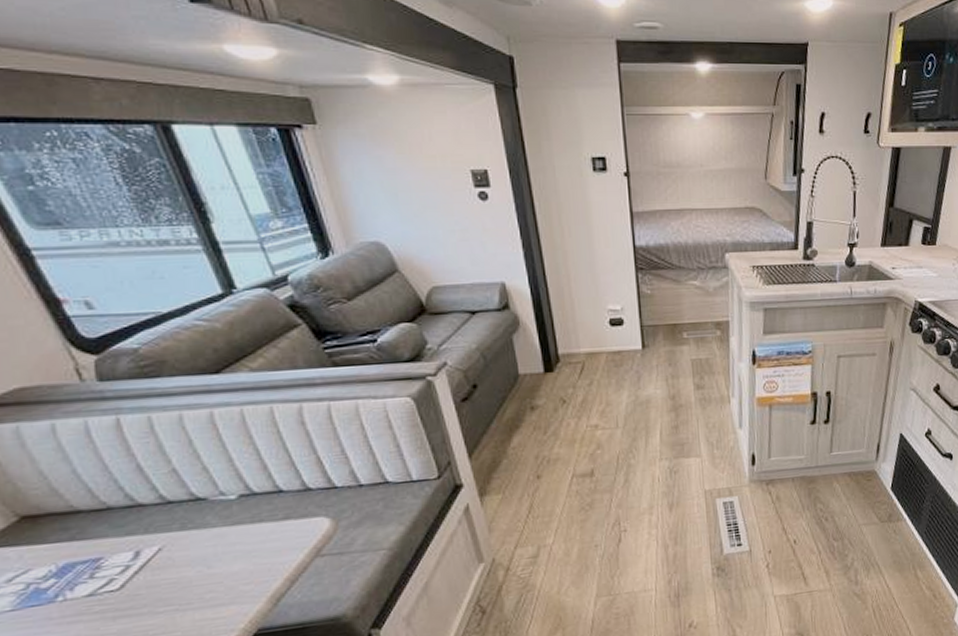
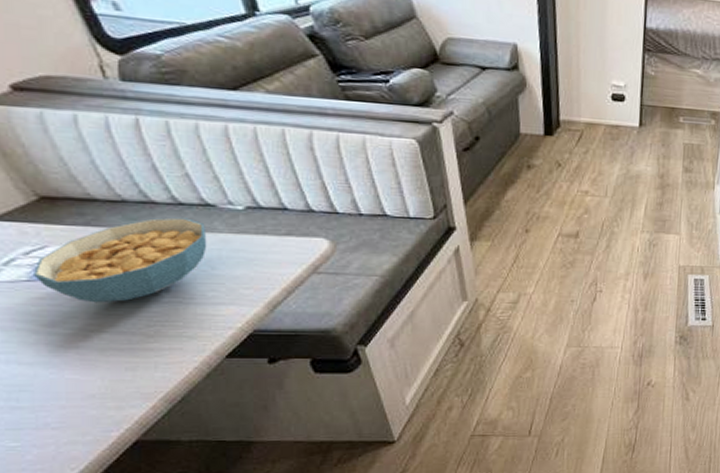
cereal bowl: none [18,516,201,625] -> present [34,217,207,303]

